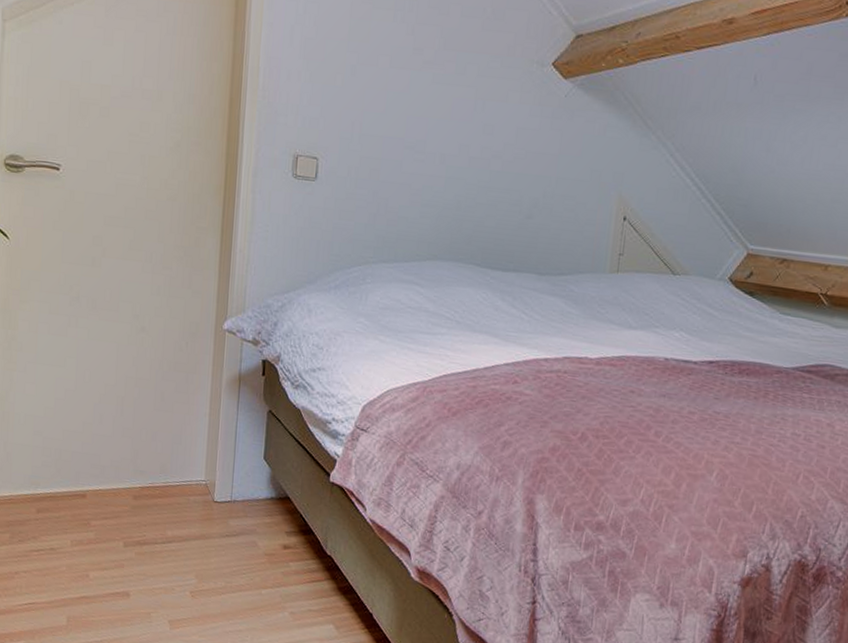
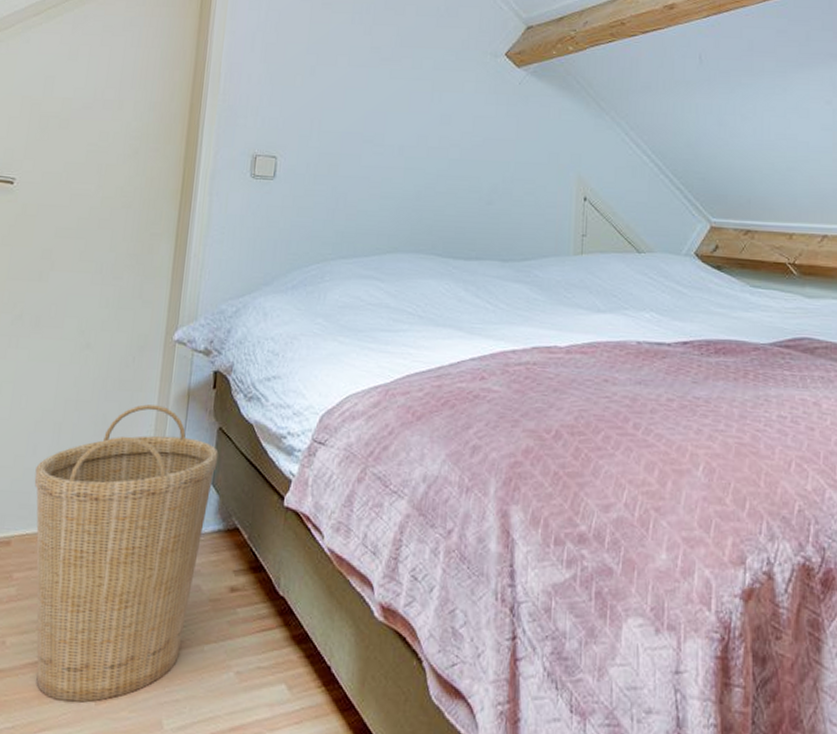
basket: none [103,385,269,627] -> present [34,404,219,703]

